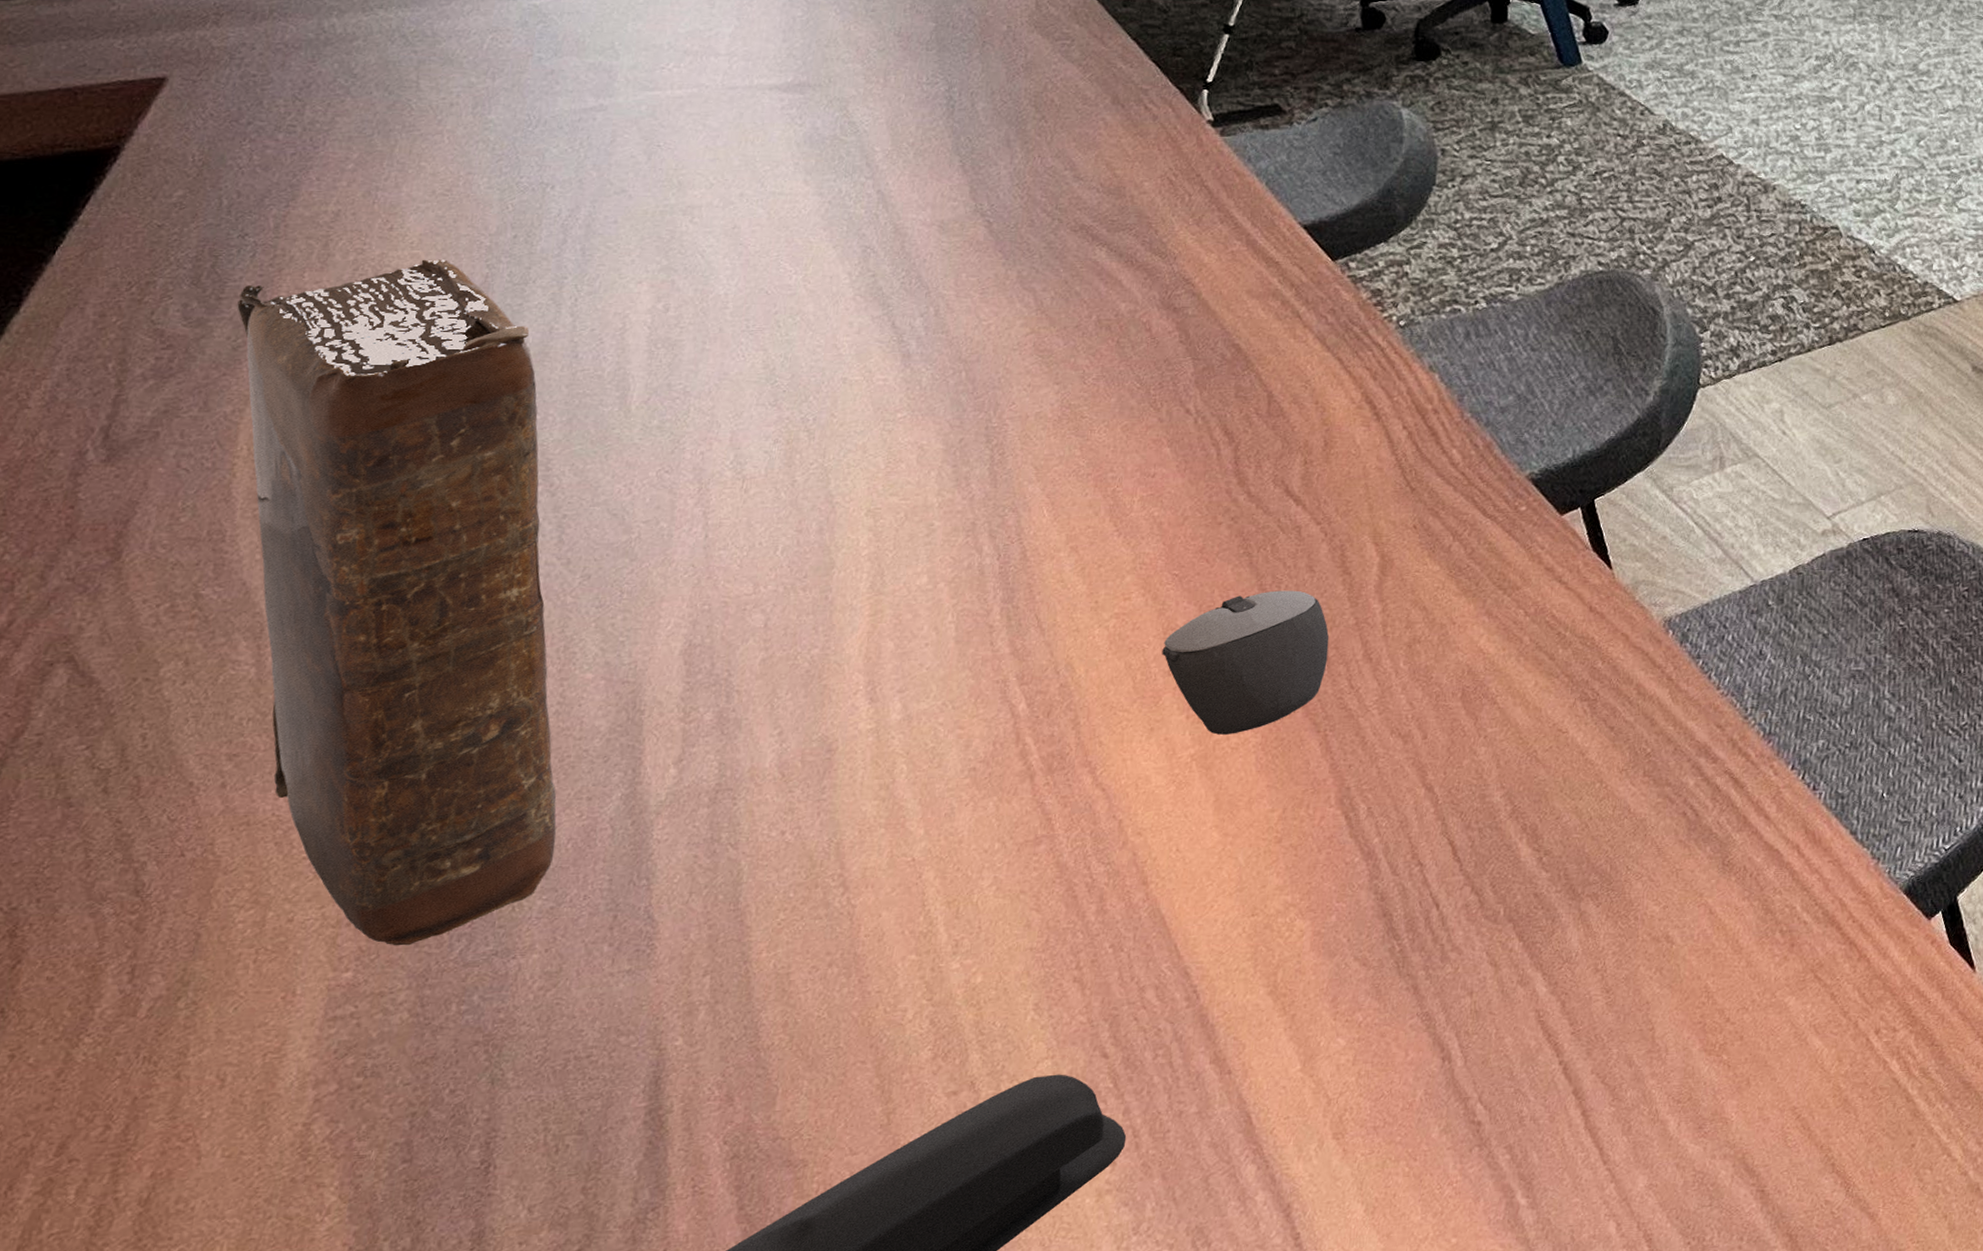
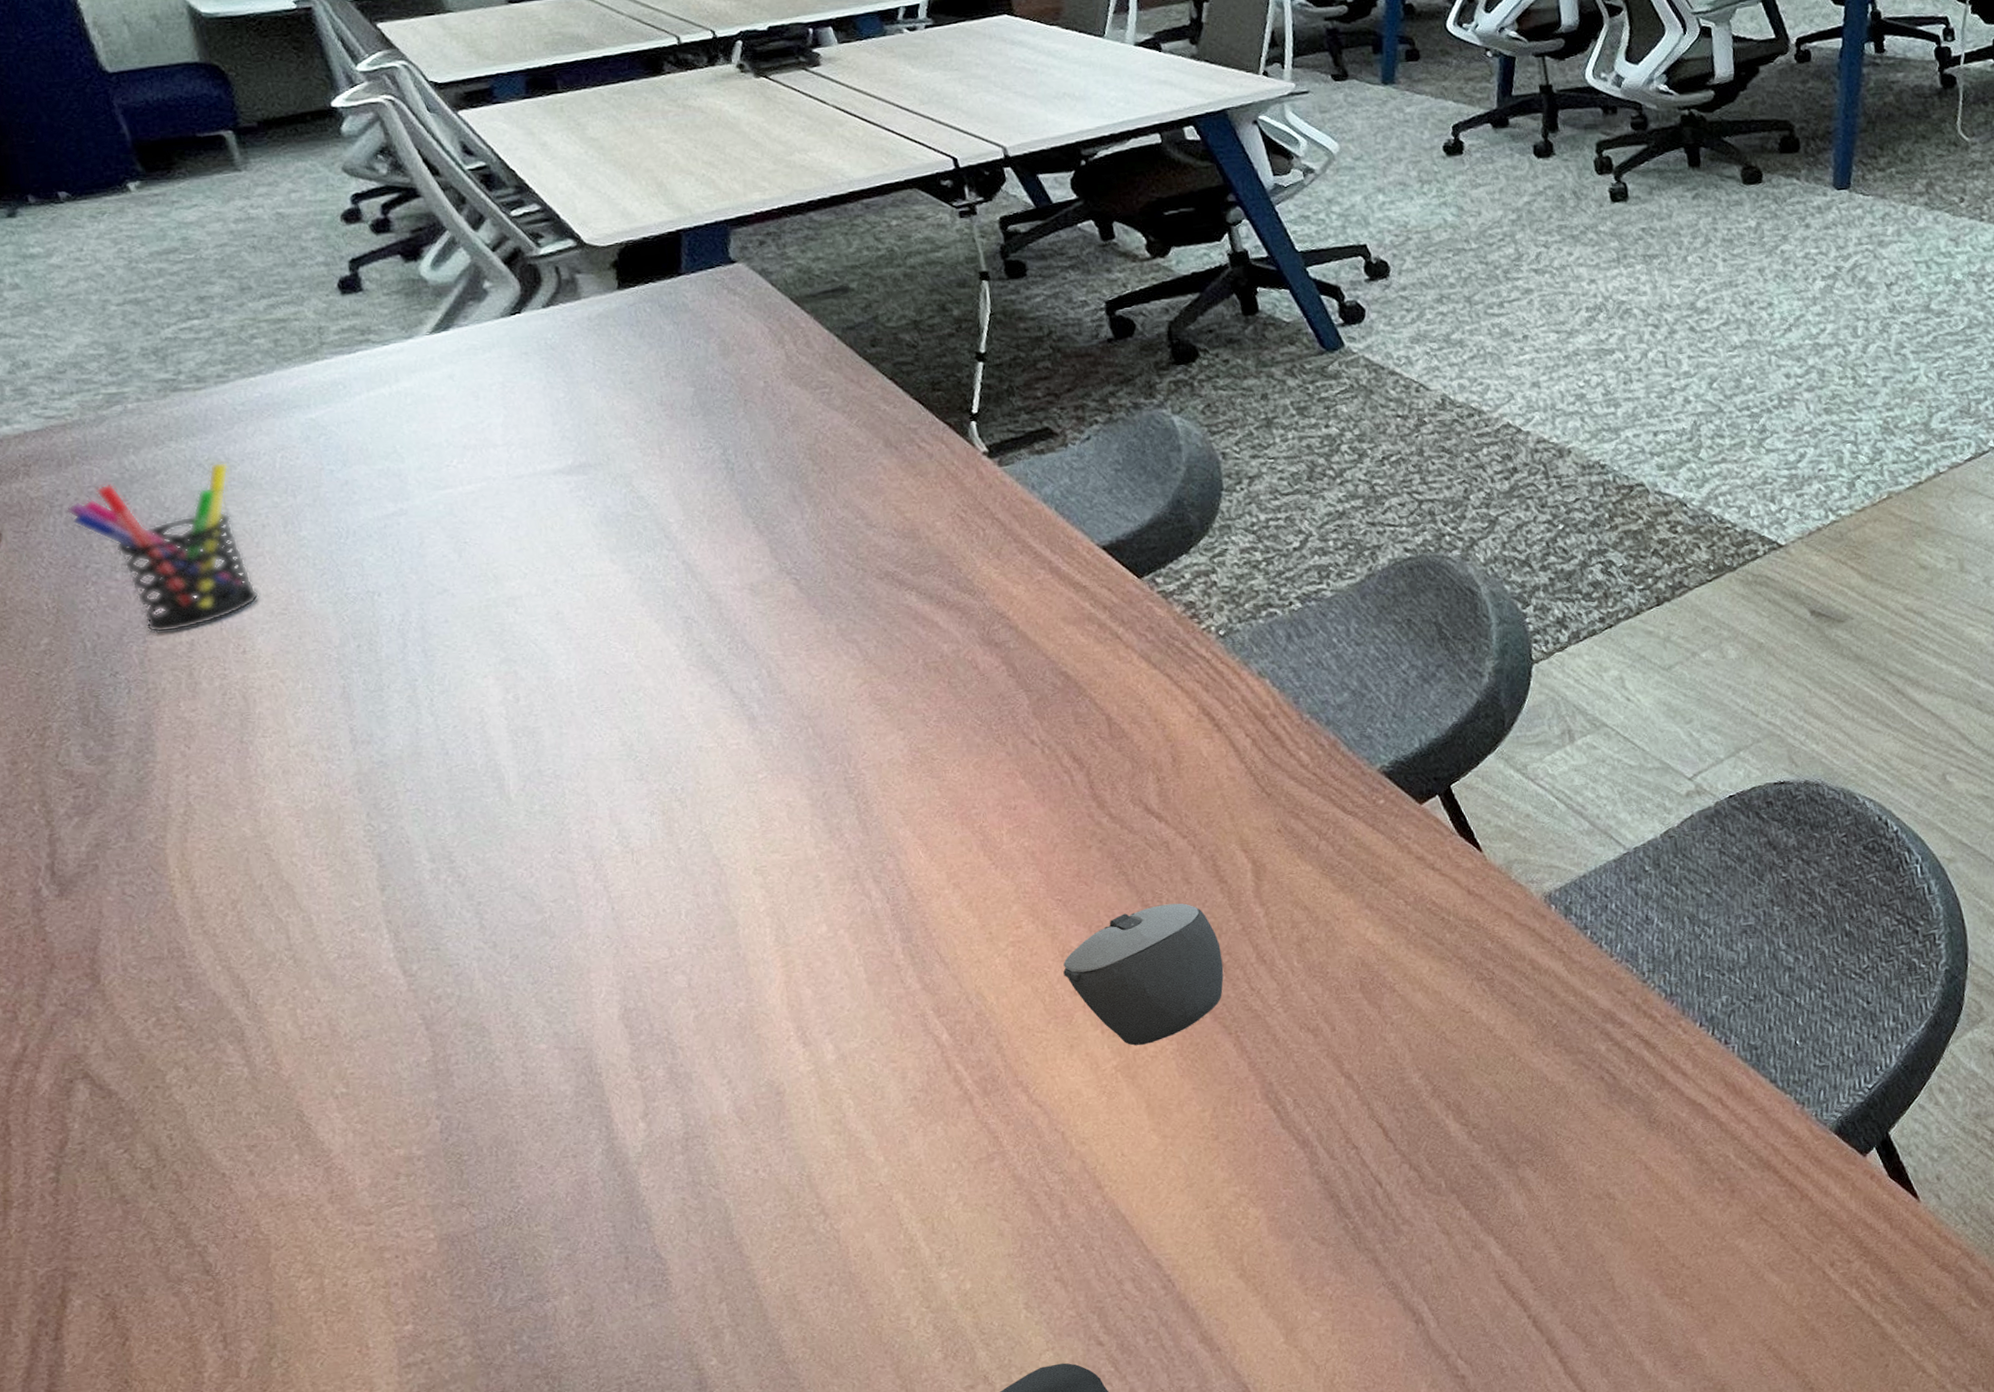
book: present [237,259,557,946] -> none [127,675,558,1300]
pen holder: none [245,35,433,200] -> present [66,462,260,634]

